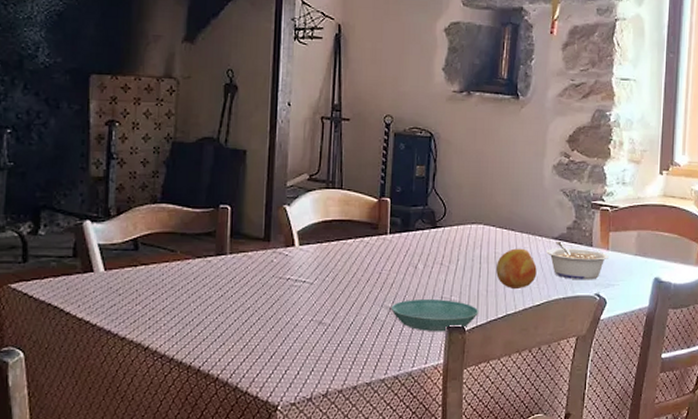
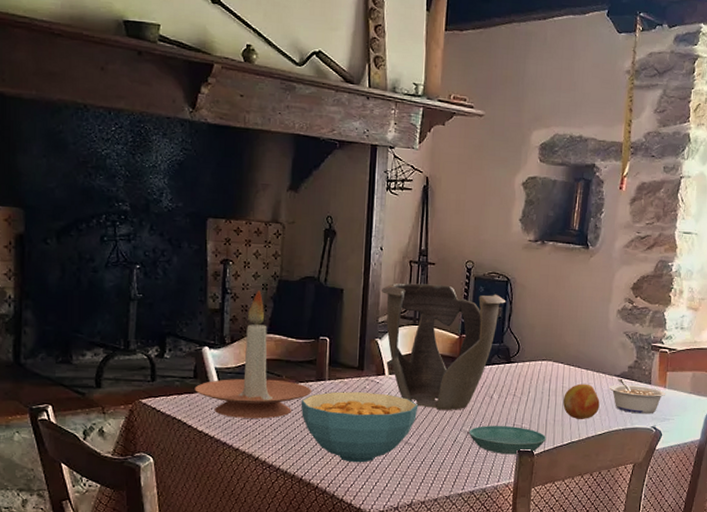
candle holder: none [74,154,210,301] -> present [194,290,311,419]
cereal bowl: none [198,267,334,349] -> present [301,391,419,463]
decorative bowl: none [290,141,429,285] -> present [382,283,505,411]

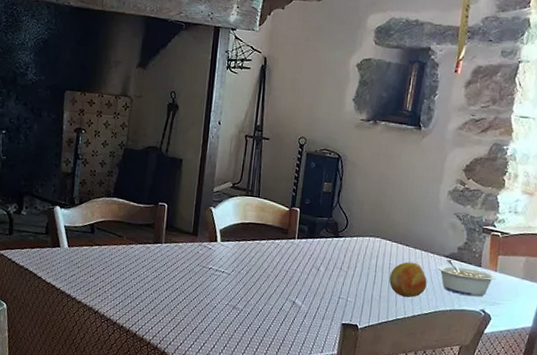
candle holder: present [194,290,311,419] -> none [45,157,149,276]
cereal bowl: present [301,391,419,463] -> none [138,254,248,324]
decorative bowl: present [382,283,505,411] -> none [218,155,336,280]
saucer: present [468,425,547,455] -> none [294,296,372,328]

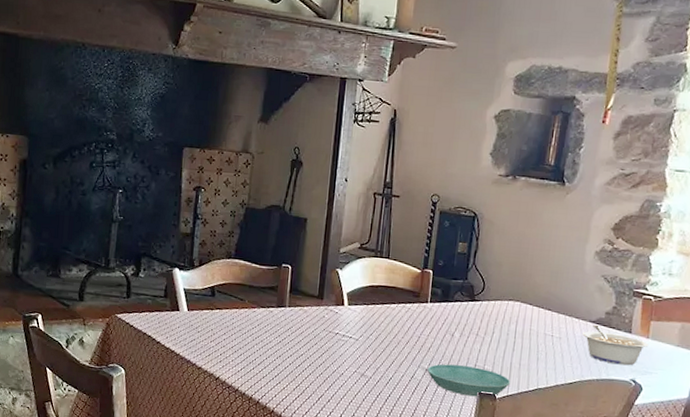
saucer: none [294,296,372,328] -> present [427,364,511,397]
fruit: present [389,261,427,298] -> none [529,327,572,366]

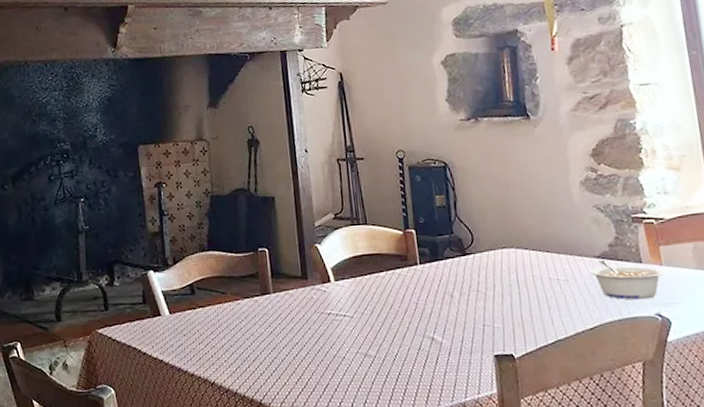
saucer: present [427,364,511,397] -> none [433,327,527,361]

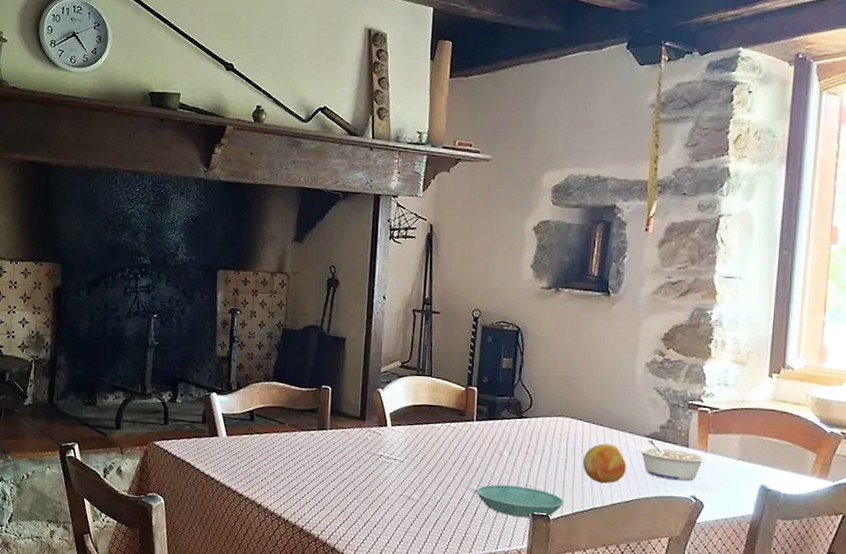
saucer: none [433,327,527,361] -> present [476,484,565,519]
fruit: none [536,270,584,312] -> present [582,443,627,484]

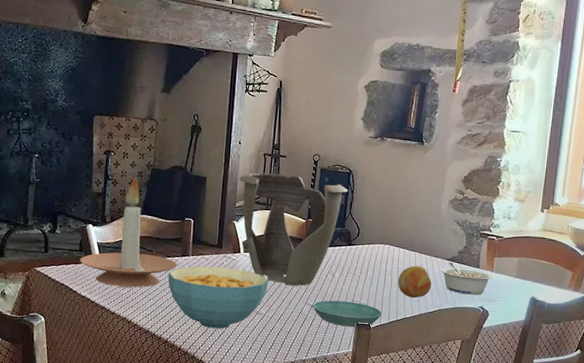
candle holder: none [203,339,313,466] -> present [80,177,177,288]
cereal bowl: none [302,441,422,517] -> present [168,266,269,329]
decorative bowl: none [384,332,516,467] -> present [239,172,348,286]

